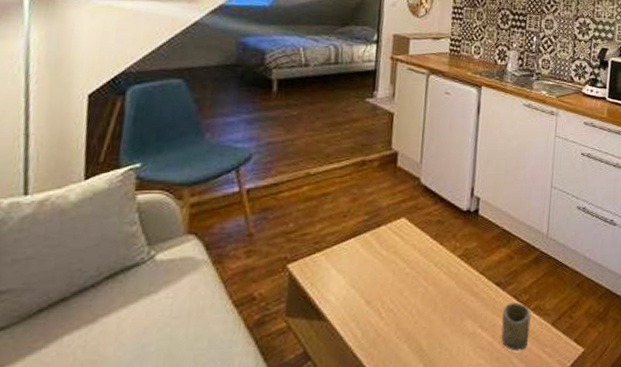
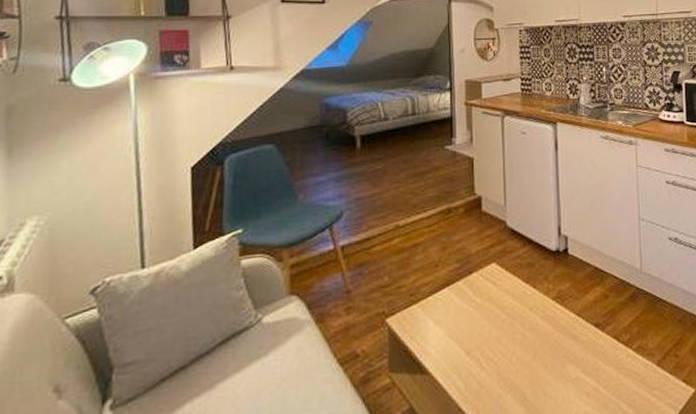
cup: present [501,302,531,351] -> none [604,343,635,396]

